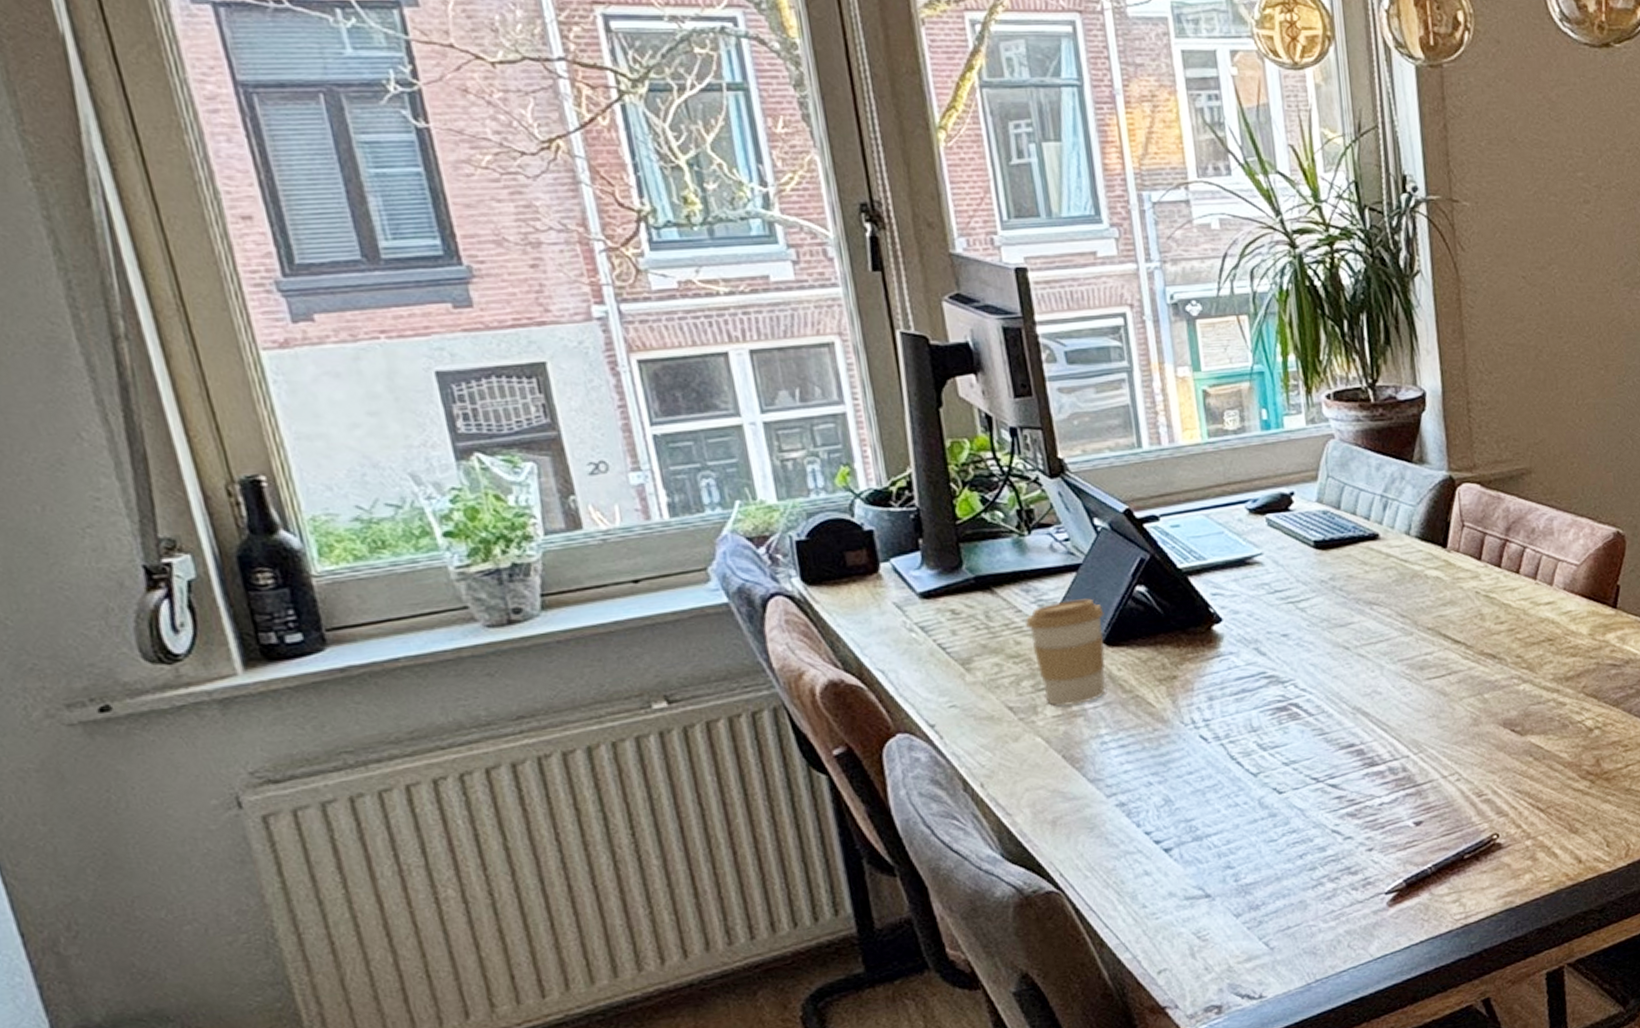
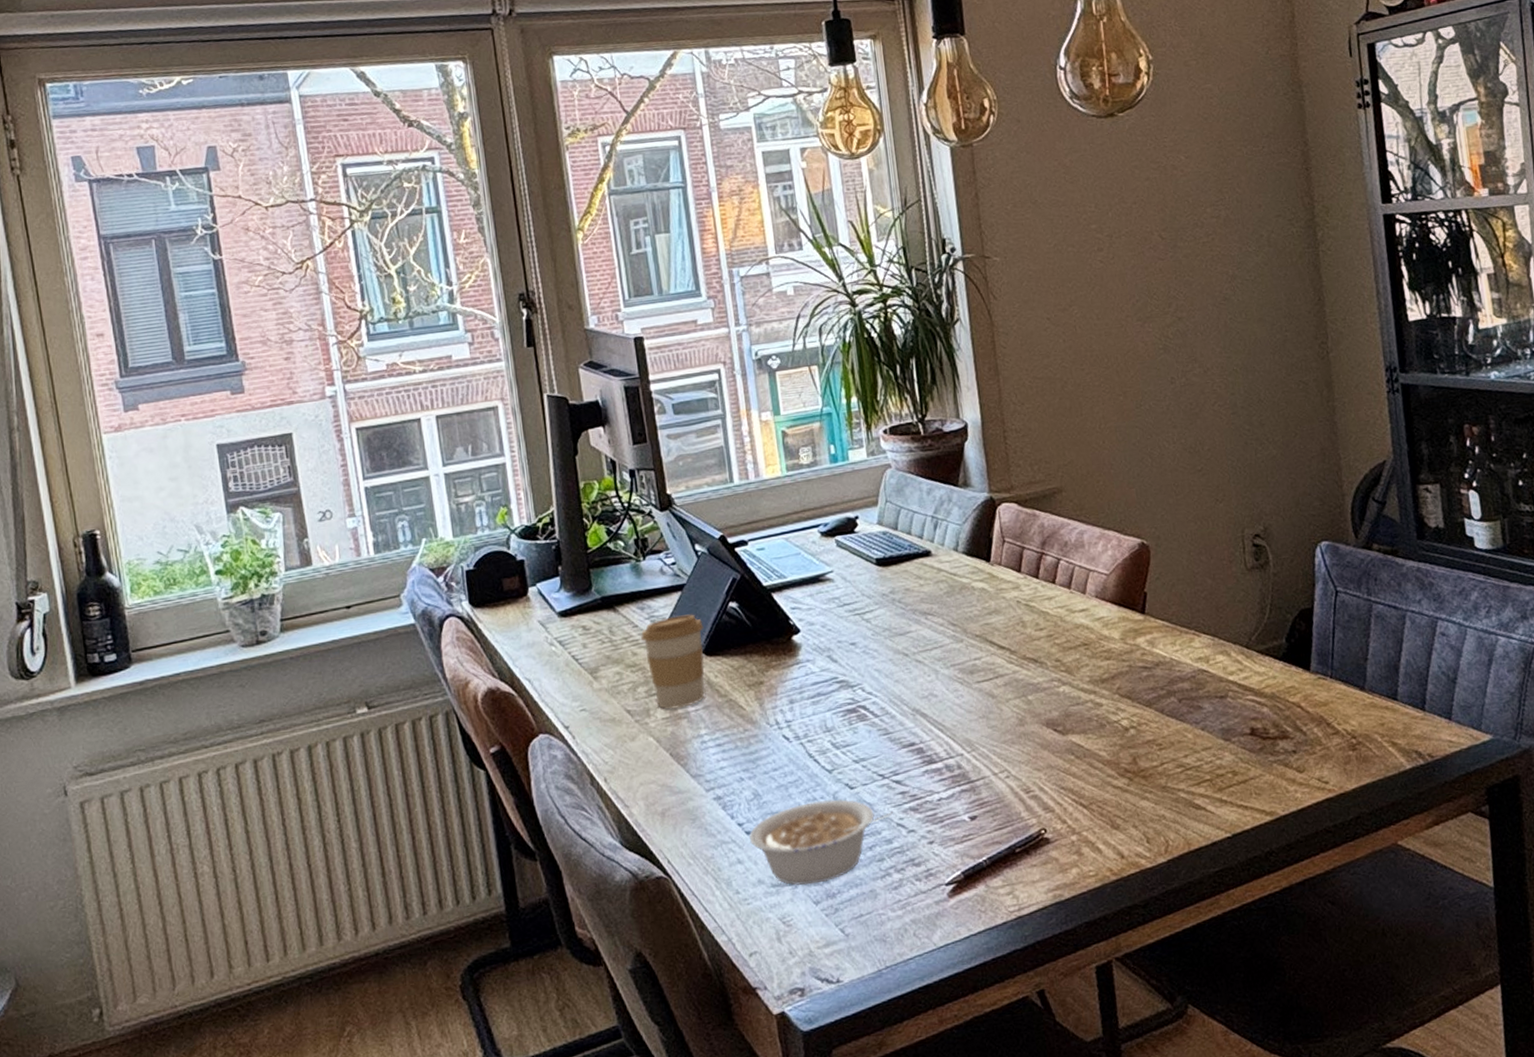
legume: none [1158,804,1327,898] -> present [749,799,893,886]

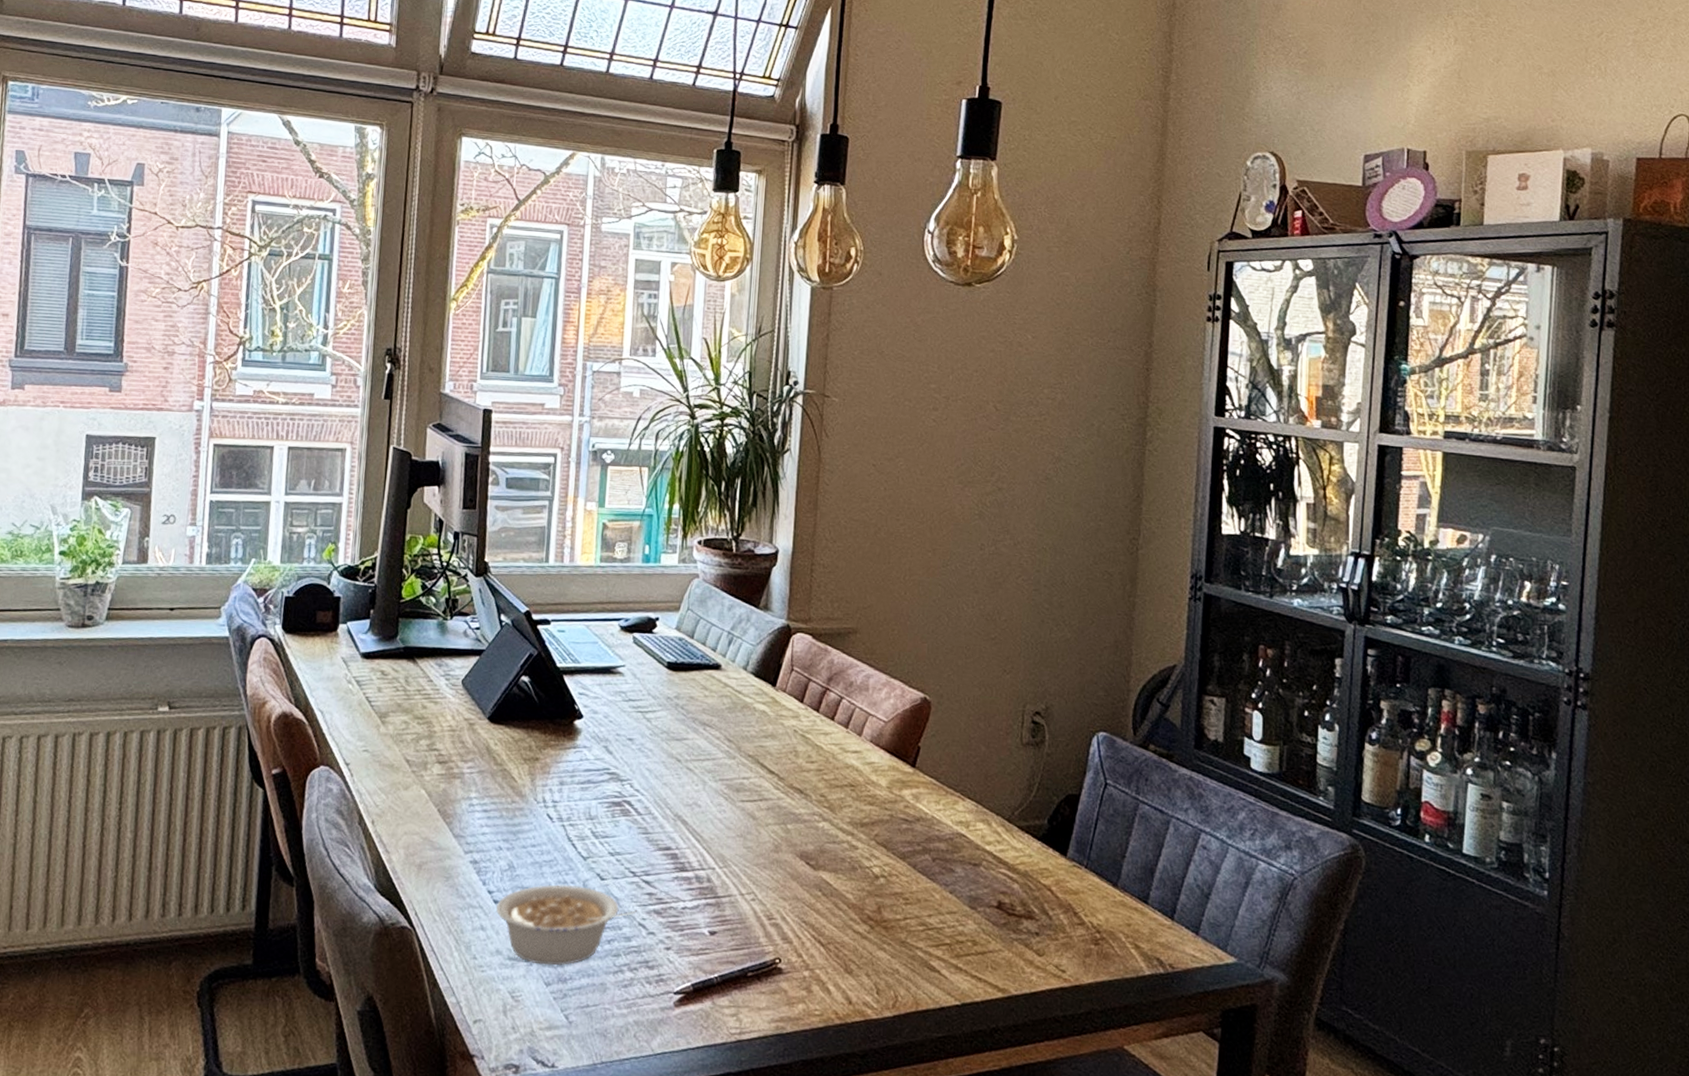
coffee cup: present [641,614,705,709] -> none [433,678,494,768]

